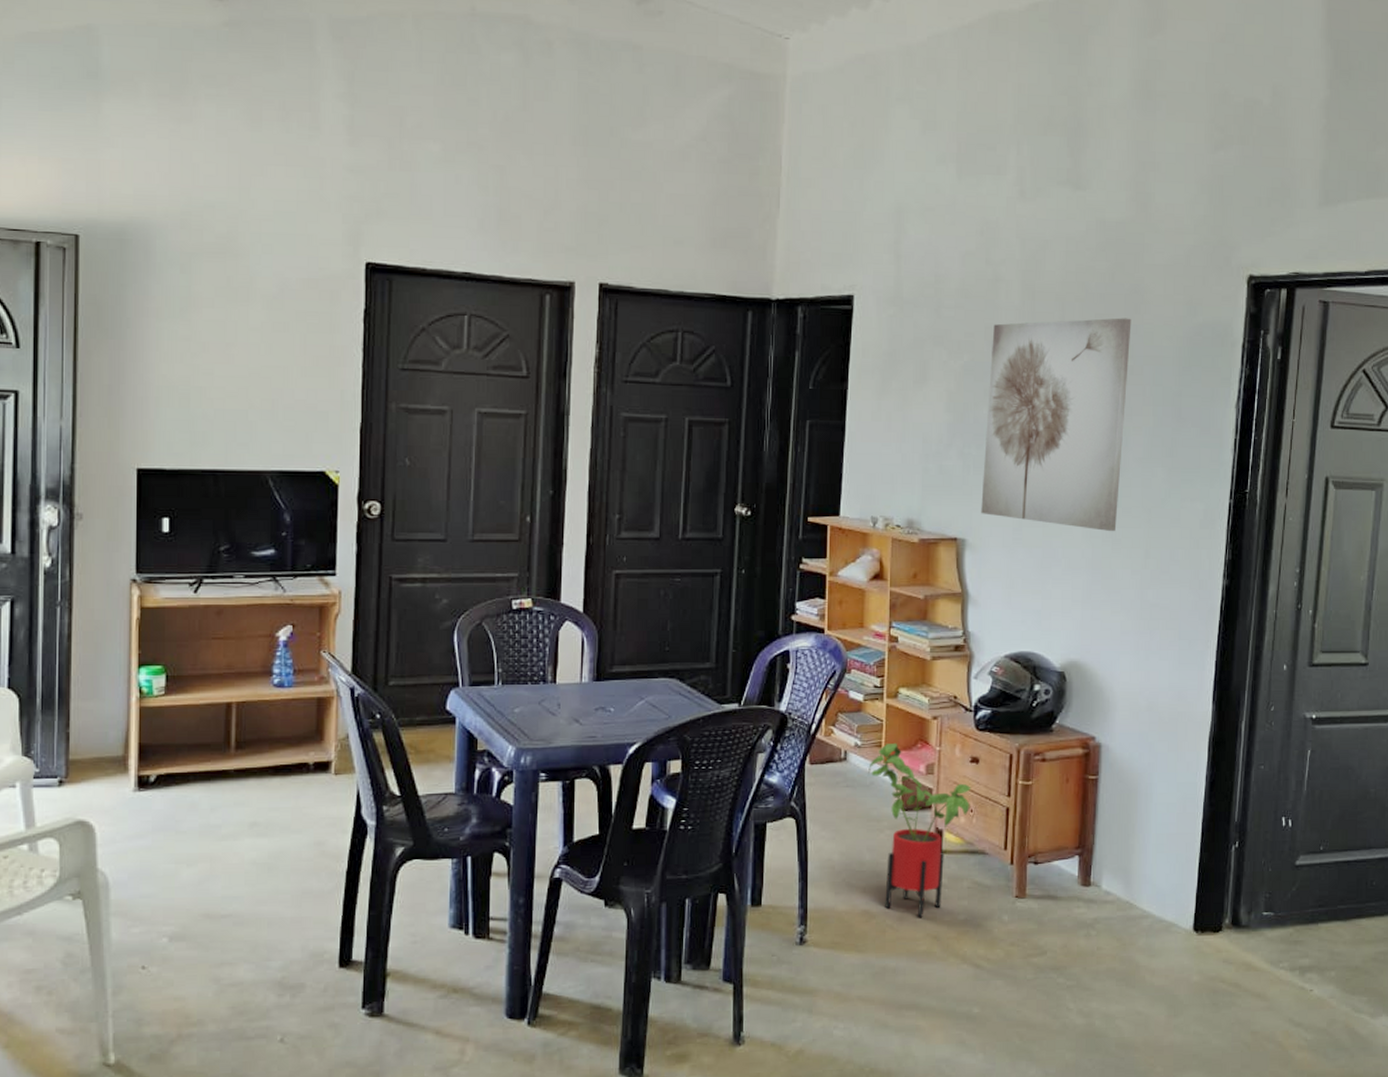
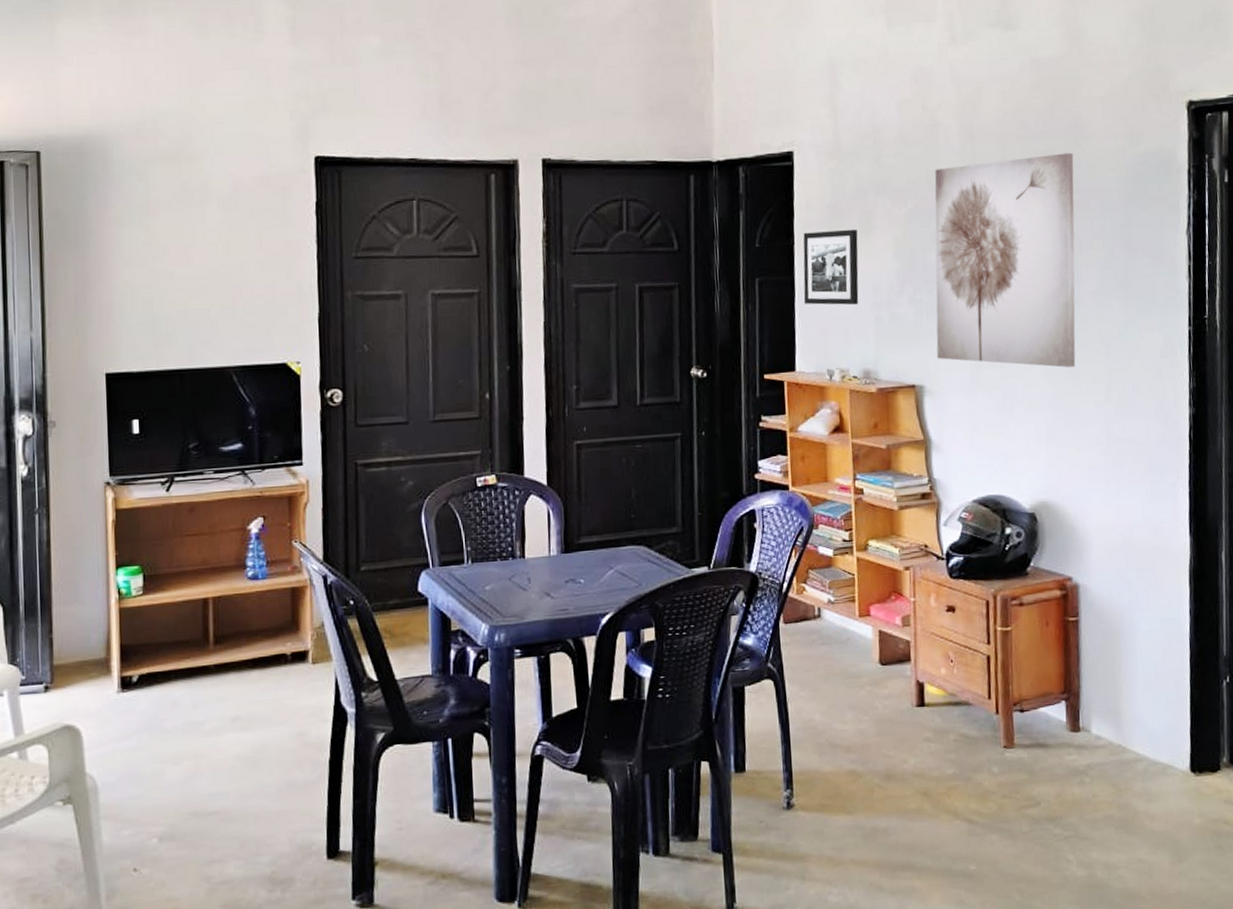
picture frame: none [853,378,911,455] -> present [803,229,859,305]
house plant: present [868,742,971,917] -> none [843,596,950,774]

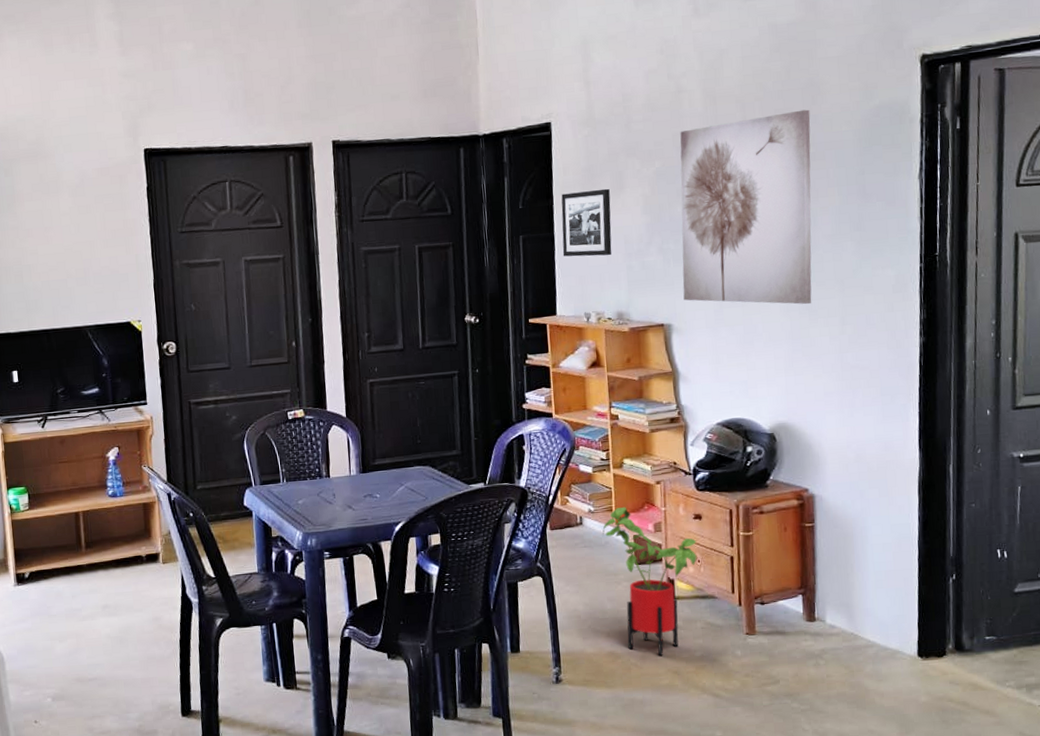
house plant: none [843,596,950,774] -> present [602,506,697,656]

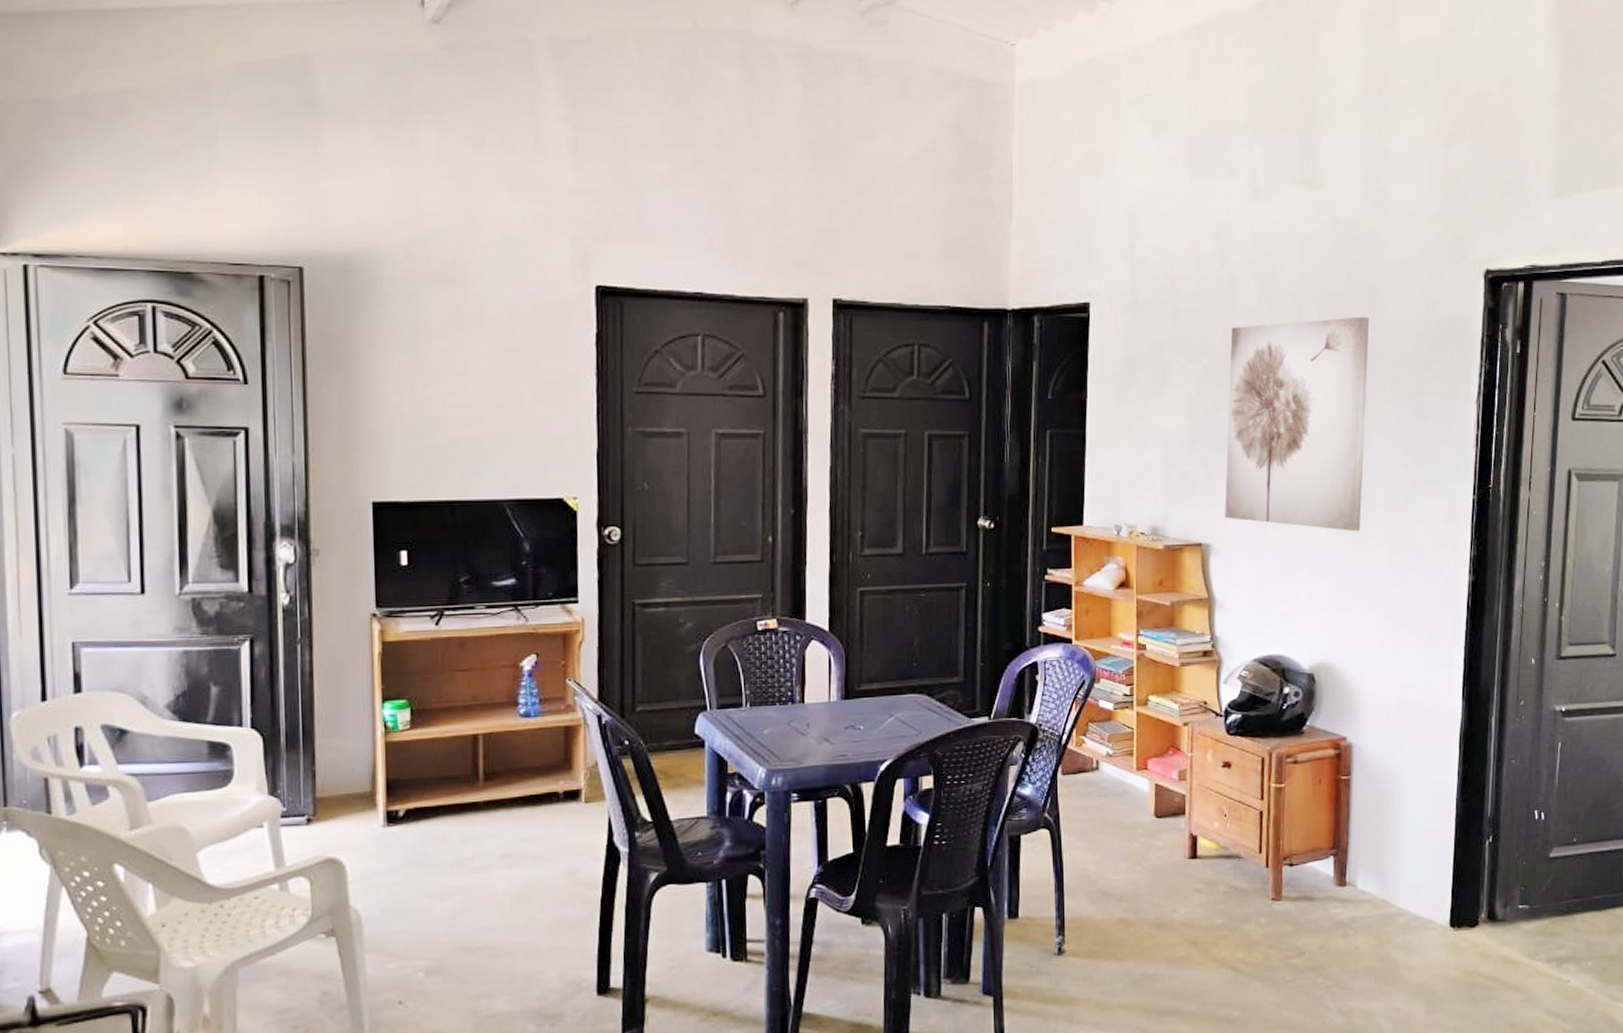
picture frame: present [561,188,612,257] -> none [1094,384,1151,462]
house plant: present [602,506,697,656] -> none [1121,750,1224,923]

